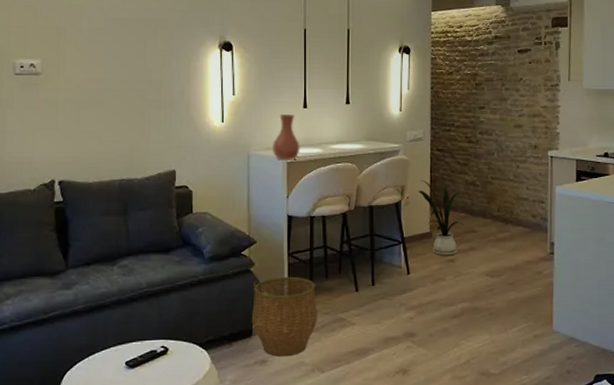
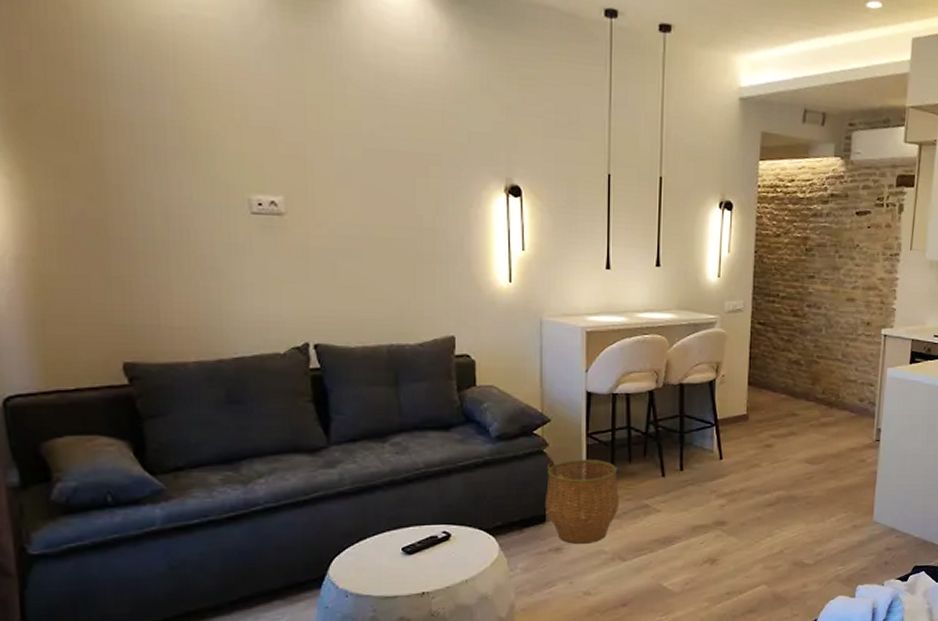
vase: present [272,114,300,159] -> none [568,275,602,328]
house plant: present [419,180,464,256] -> none [736,357,784,441]

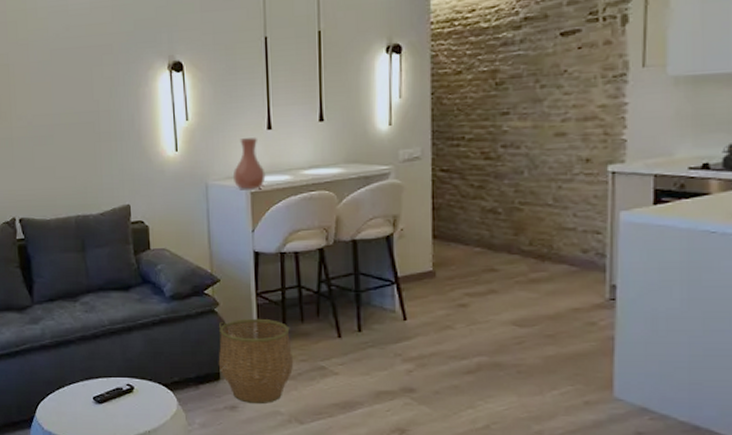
vase: none [568,275,602,328] -> present [232,138,266,189]

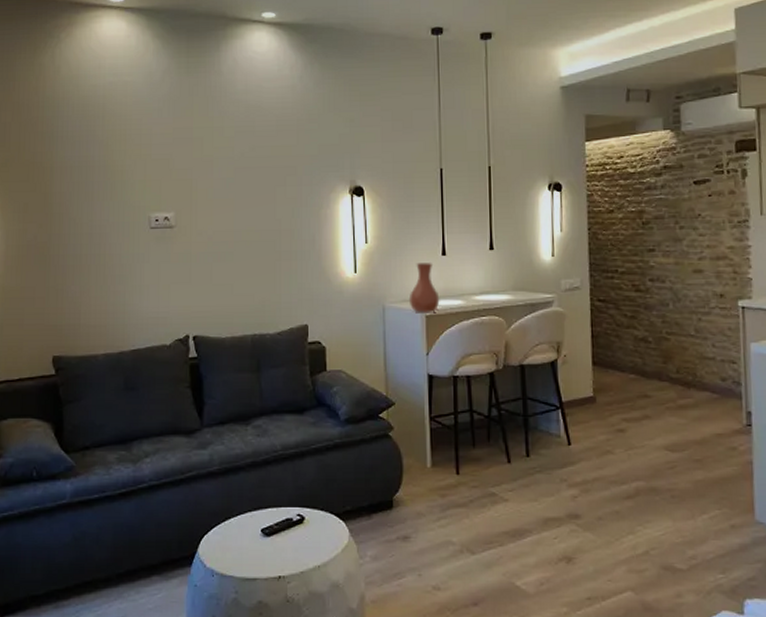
basket: present [218,318,294,403] -> none [391,443,466,533]

